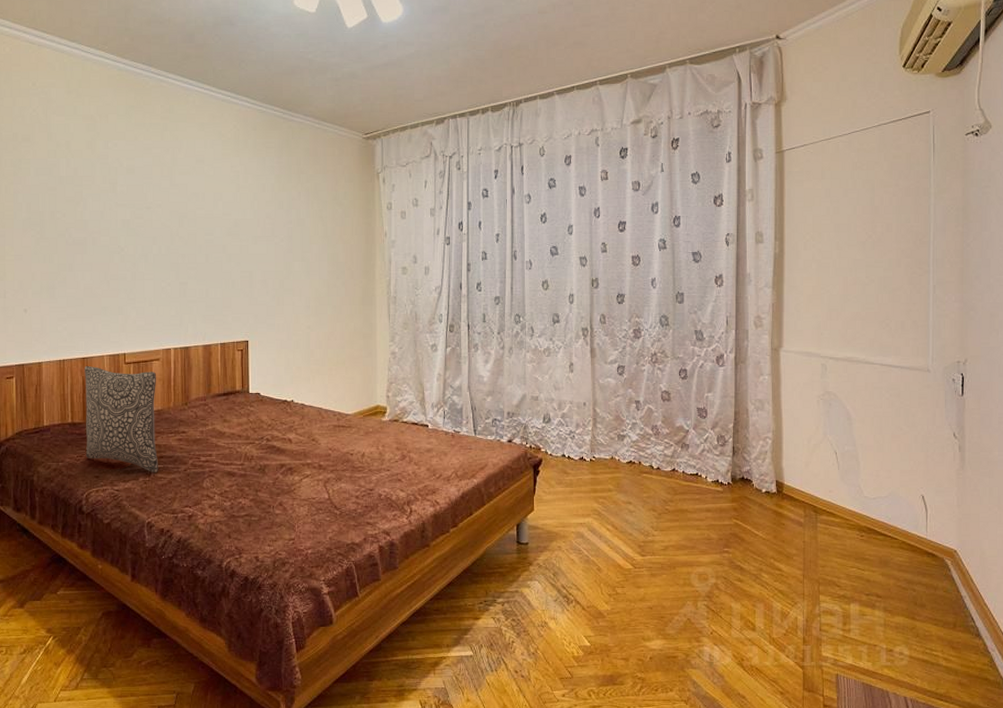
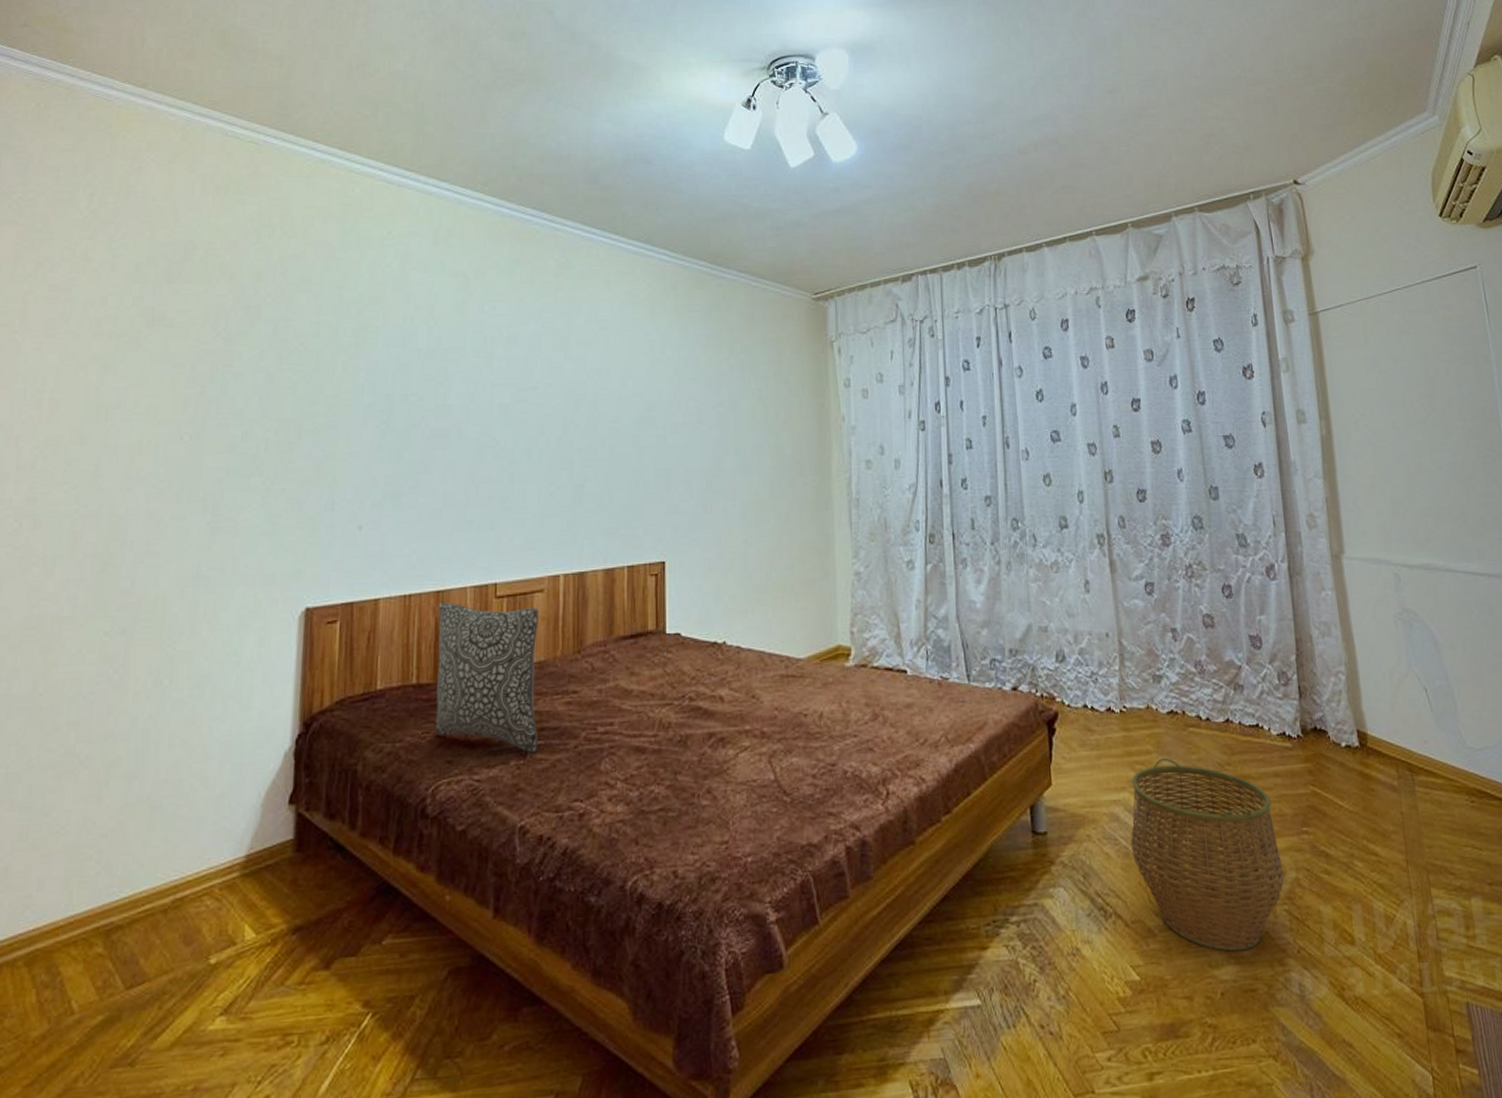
basket: none [591,494,707,630] -> present [1130,757,1286,952]

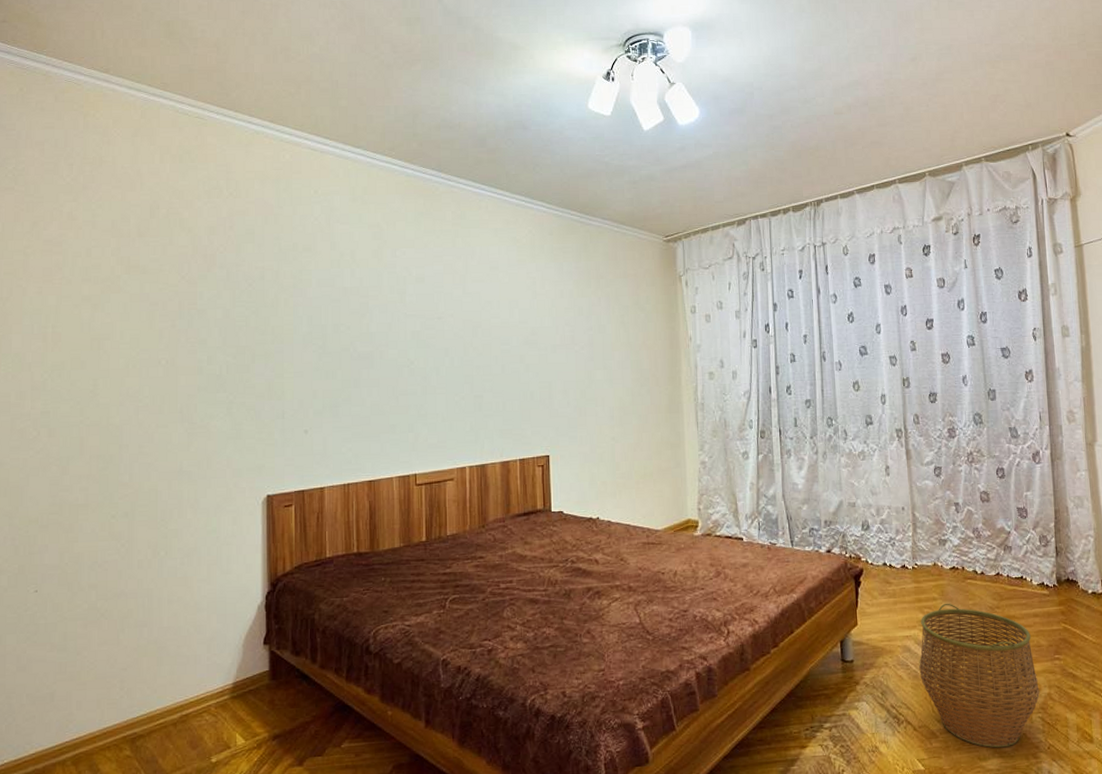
pillow: present [434,601,539,752] -> none [371,489,455,604]

